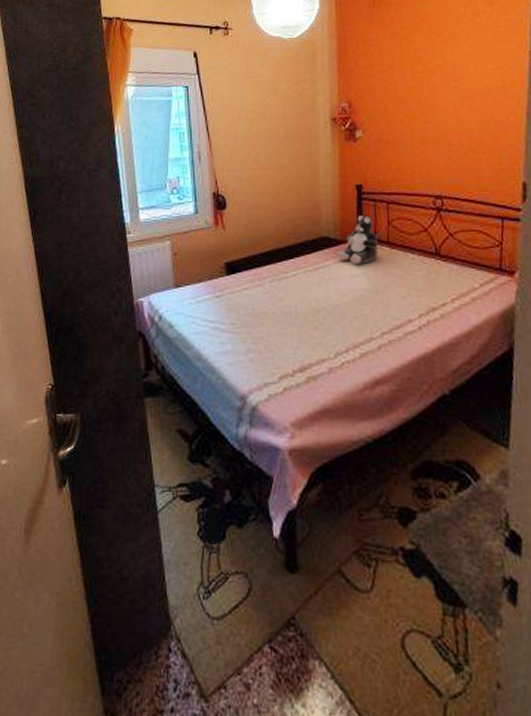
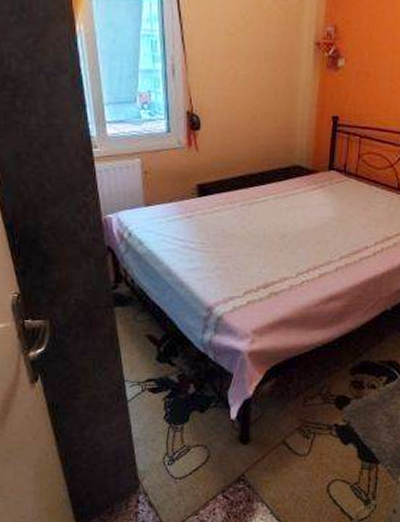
plush toy: present [336,215,379,264] -> none [307,147,347,194]

